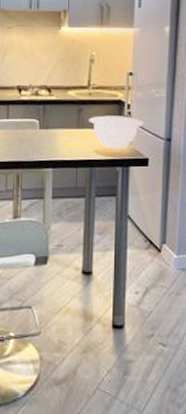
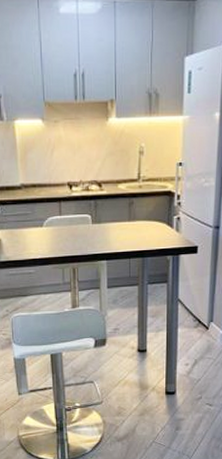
mixing bowl: present [89,115,143,148] -> none [140,207,192,238]

